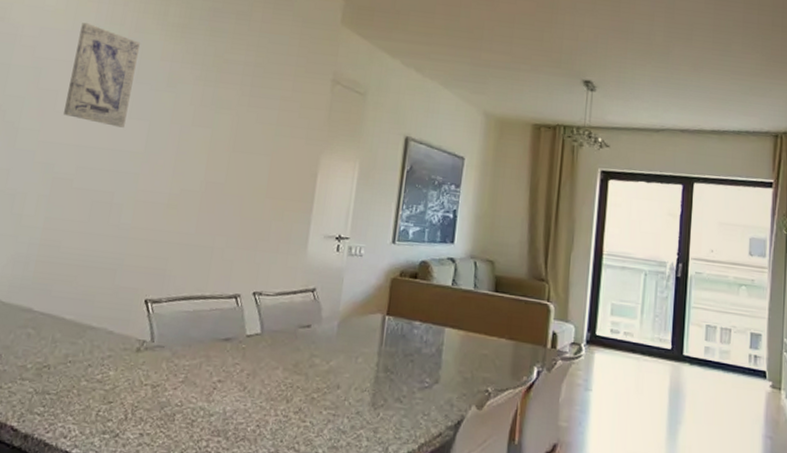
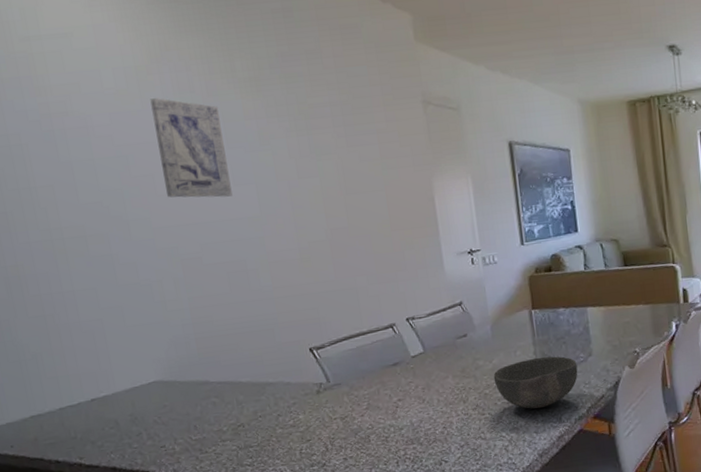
bowl: none [325,369,420,431] -> present [493,356,578,409]

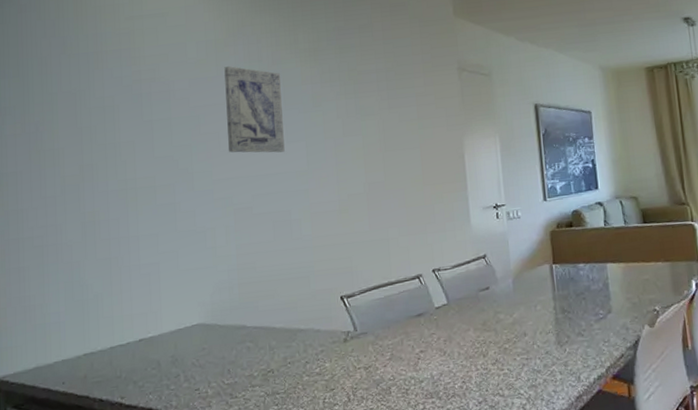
bowl: present [493,356,578,409] -> none [513,312,598,367]

